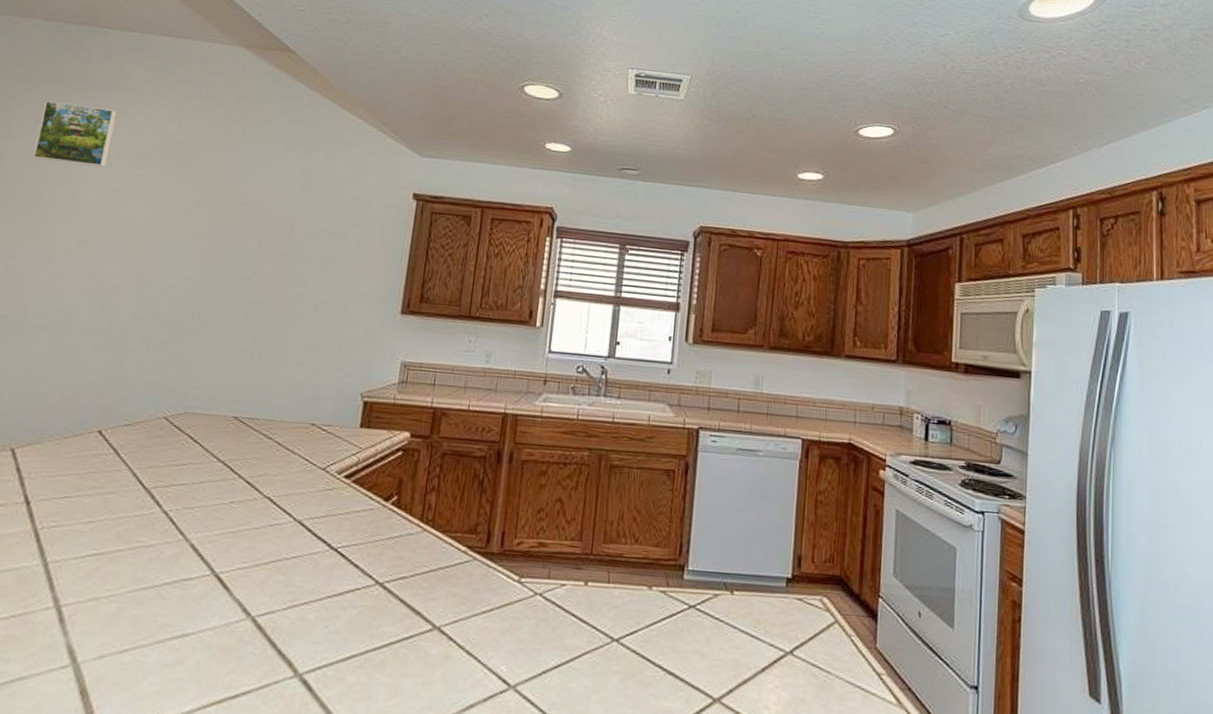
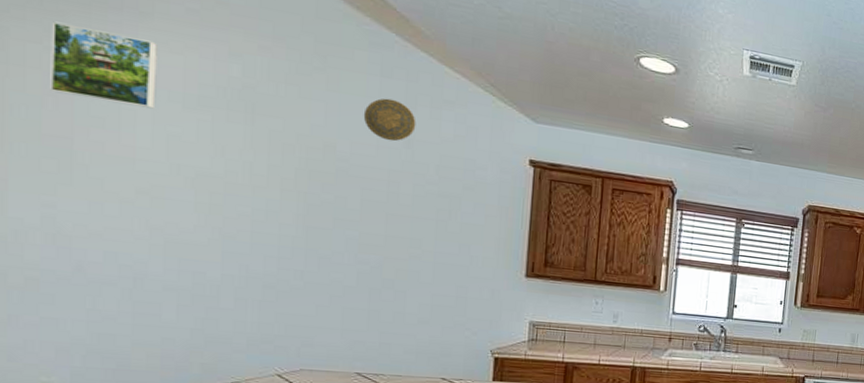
decorative plate: none [270,143,315,184] -> present [363,98,416,142]

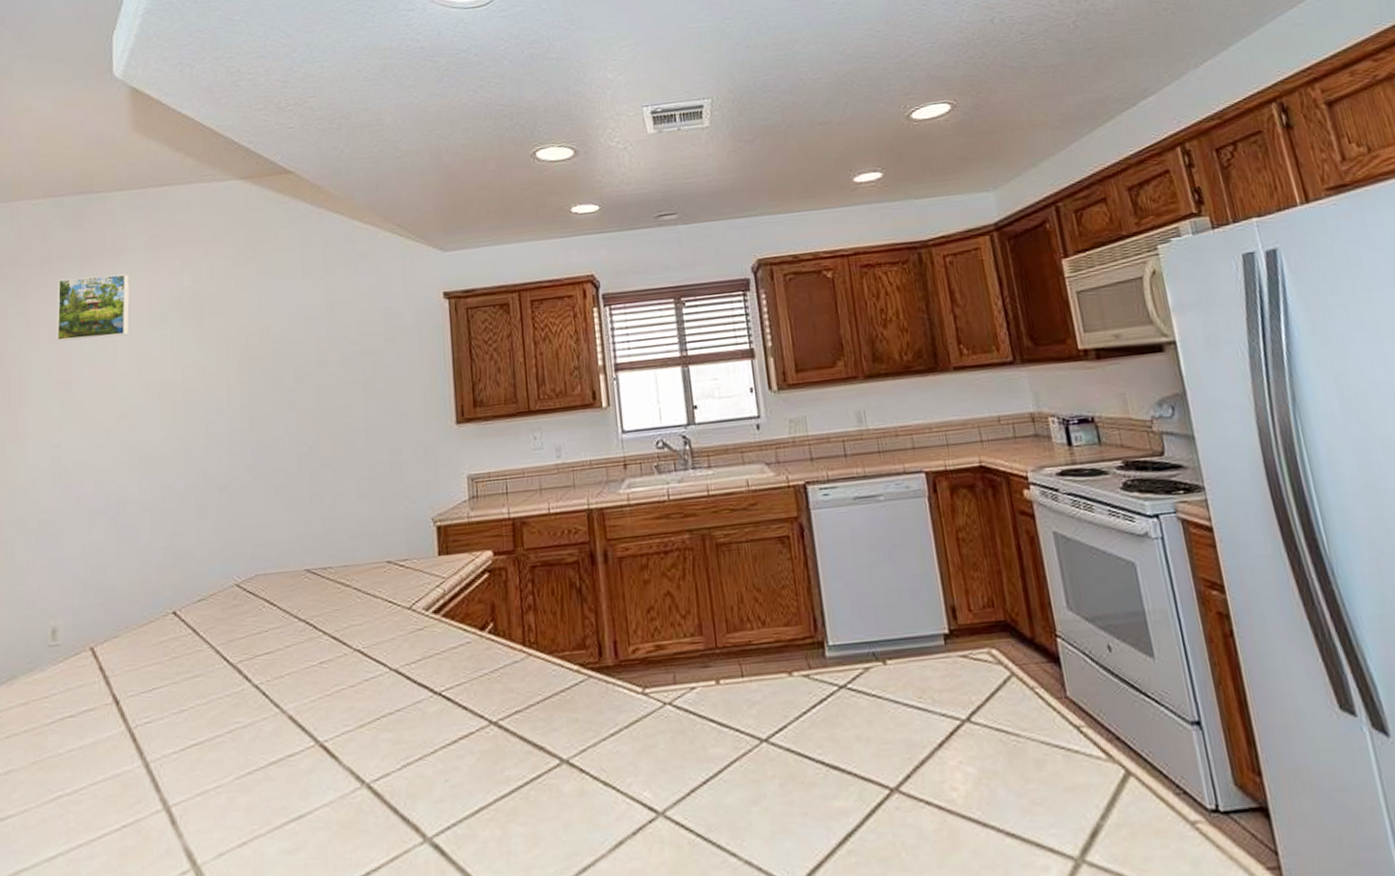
decorative plate: present [363,98,416,142] -> none [290,267,336,310]

